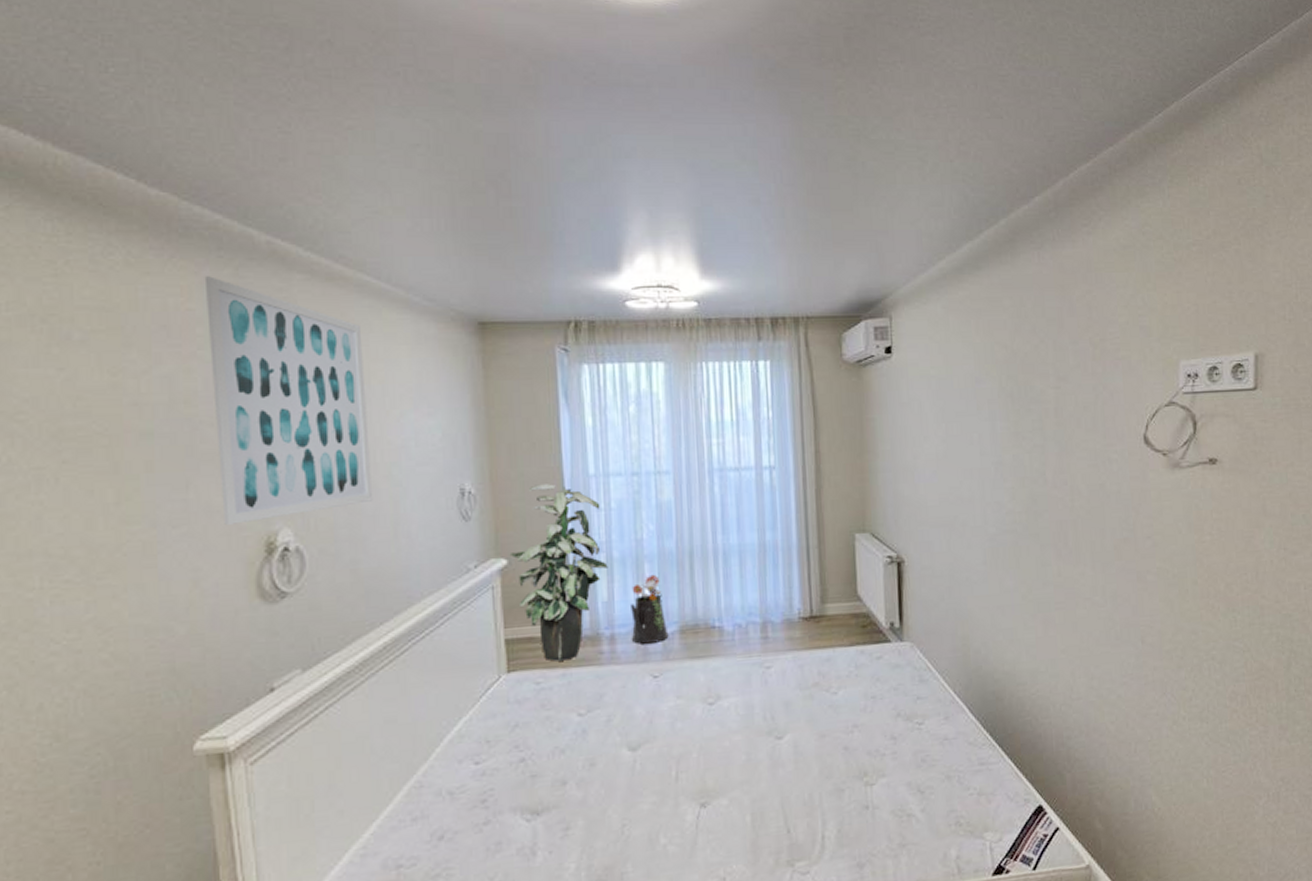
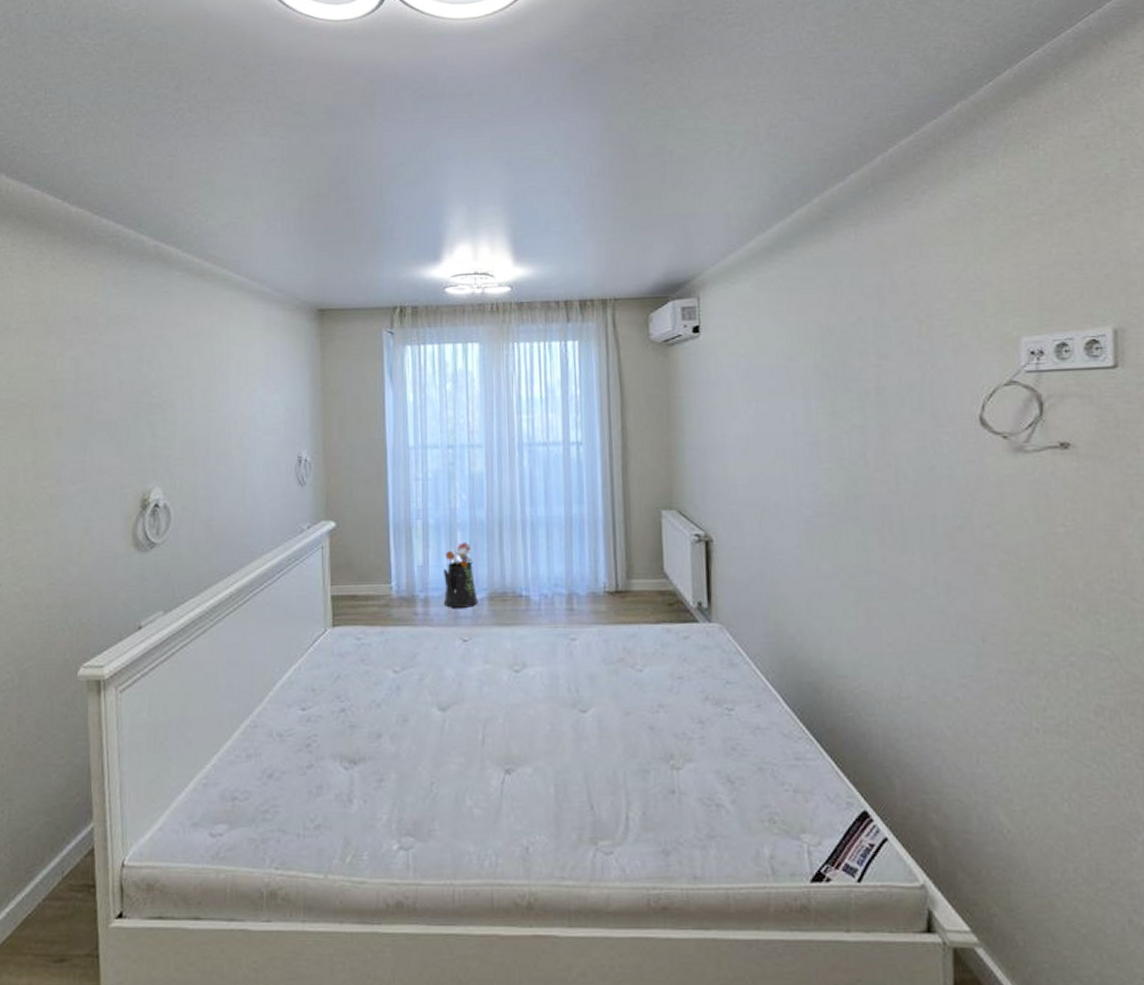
wall art: present [204,276,373,525] -> none [106,275,227,483]
indoor plant: present [509,484,608,661] -> none [337,454,424,619]

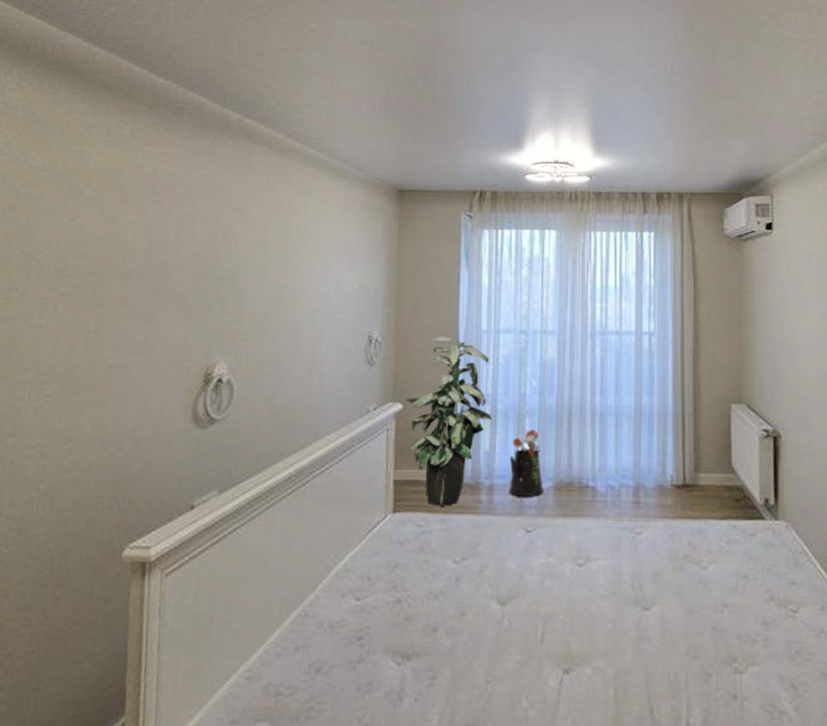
indoor plant: none [337,454,424,619] -> present [405,336,492,506]

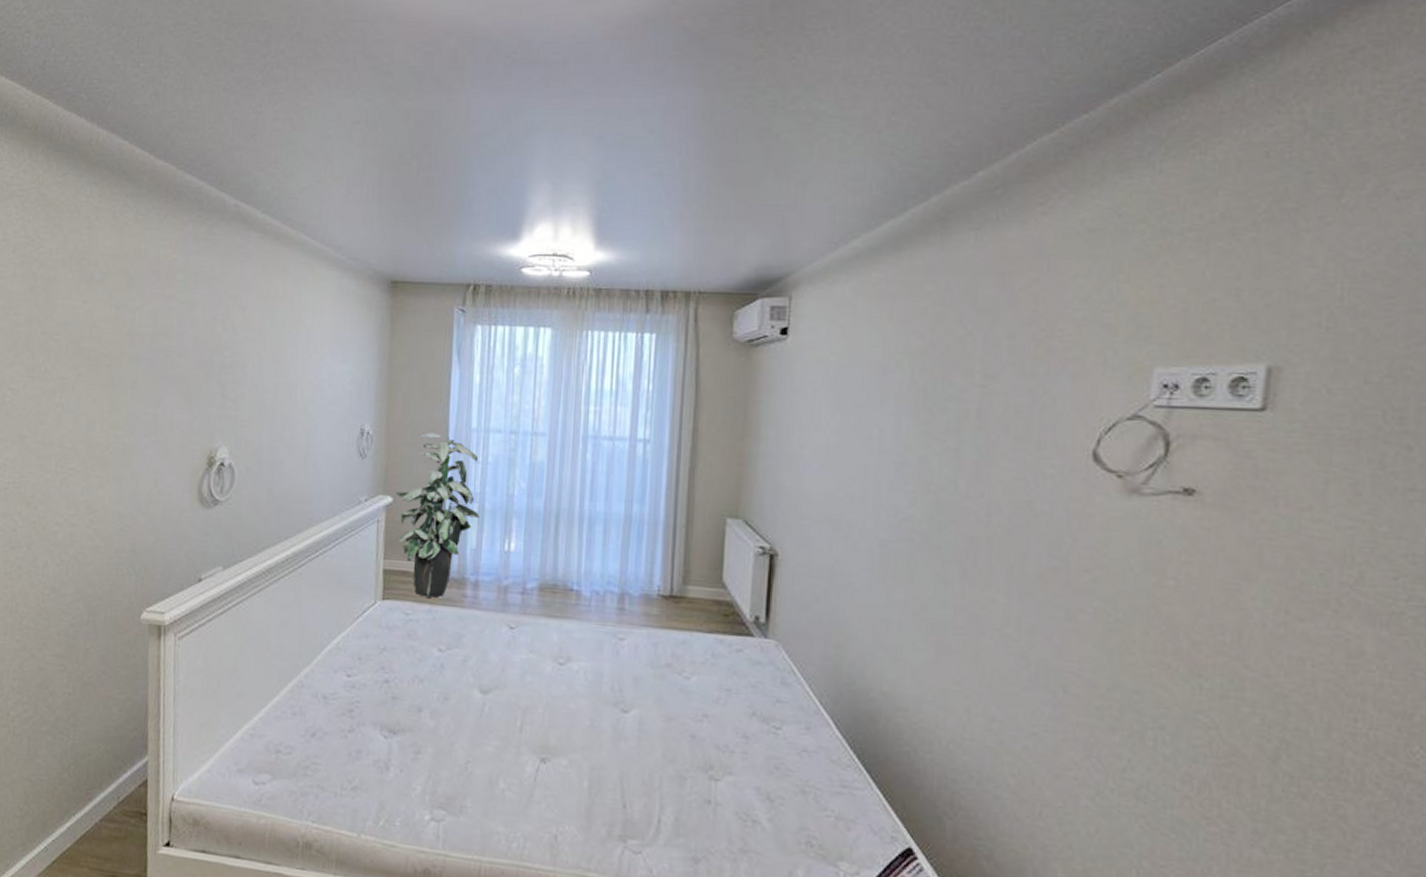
watering can: present [508,429,544,497] -> none [493,530,528,596]

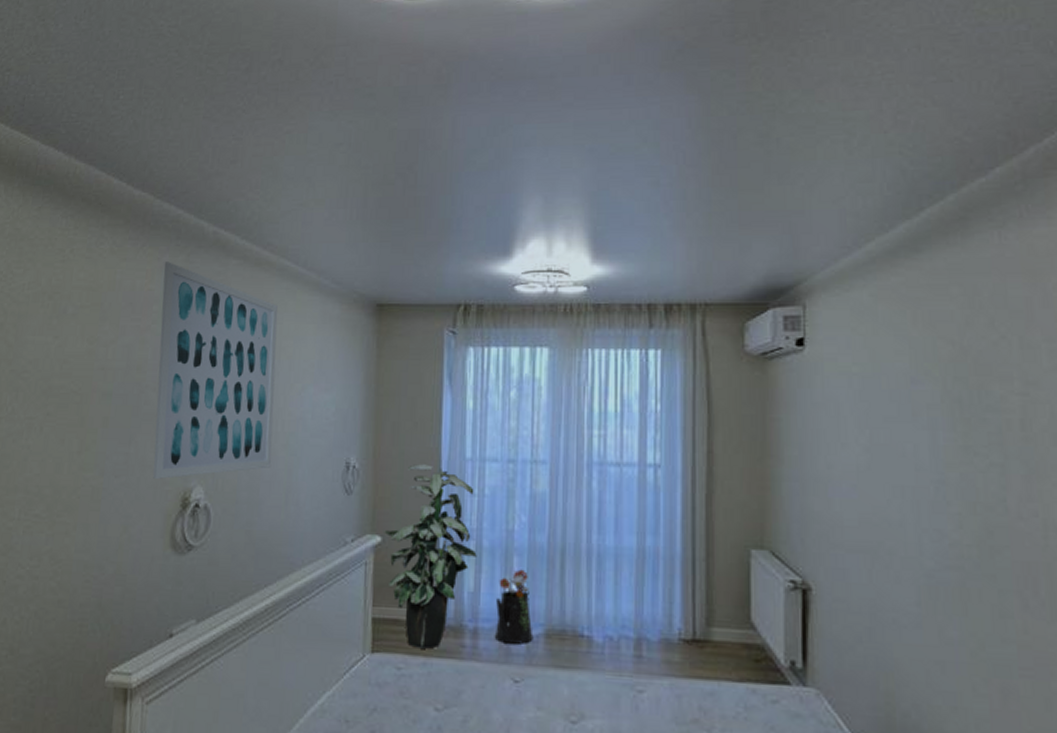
wall art: none [180,232,297,439] -> present [153,262,278,479]
watering can: none [493,530,528,596] -> present [494,569,533,644]

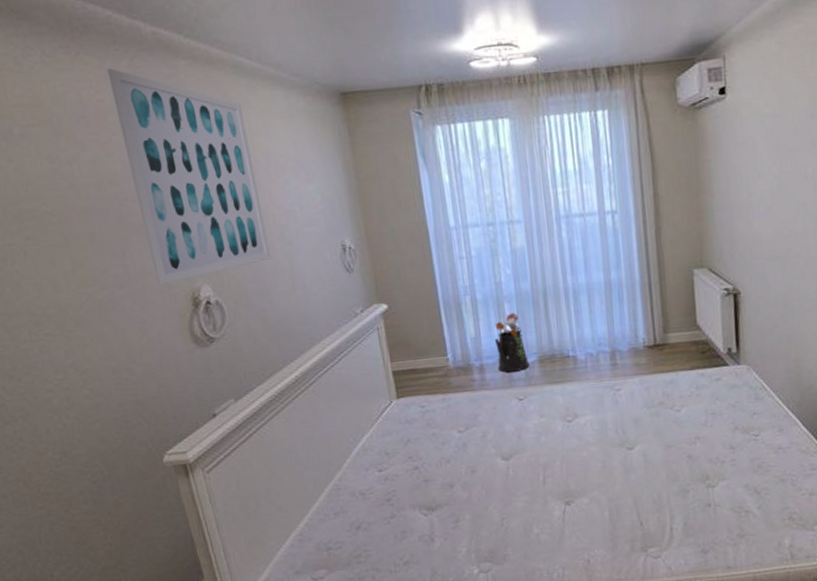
indoor plant: present [384,464,477,649] -> none [388,237,473,389]

